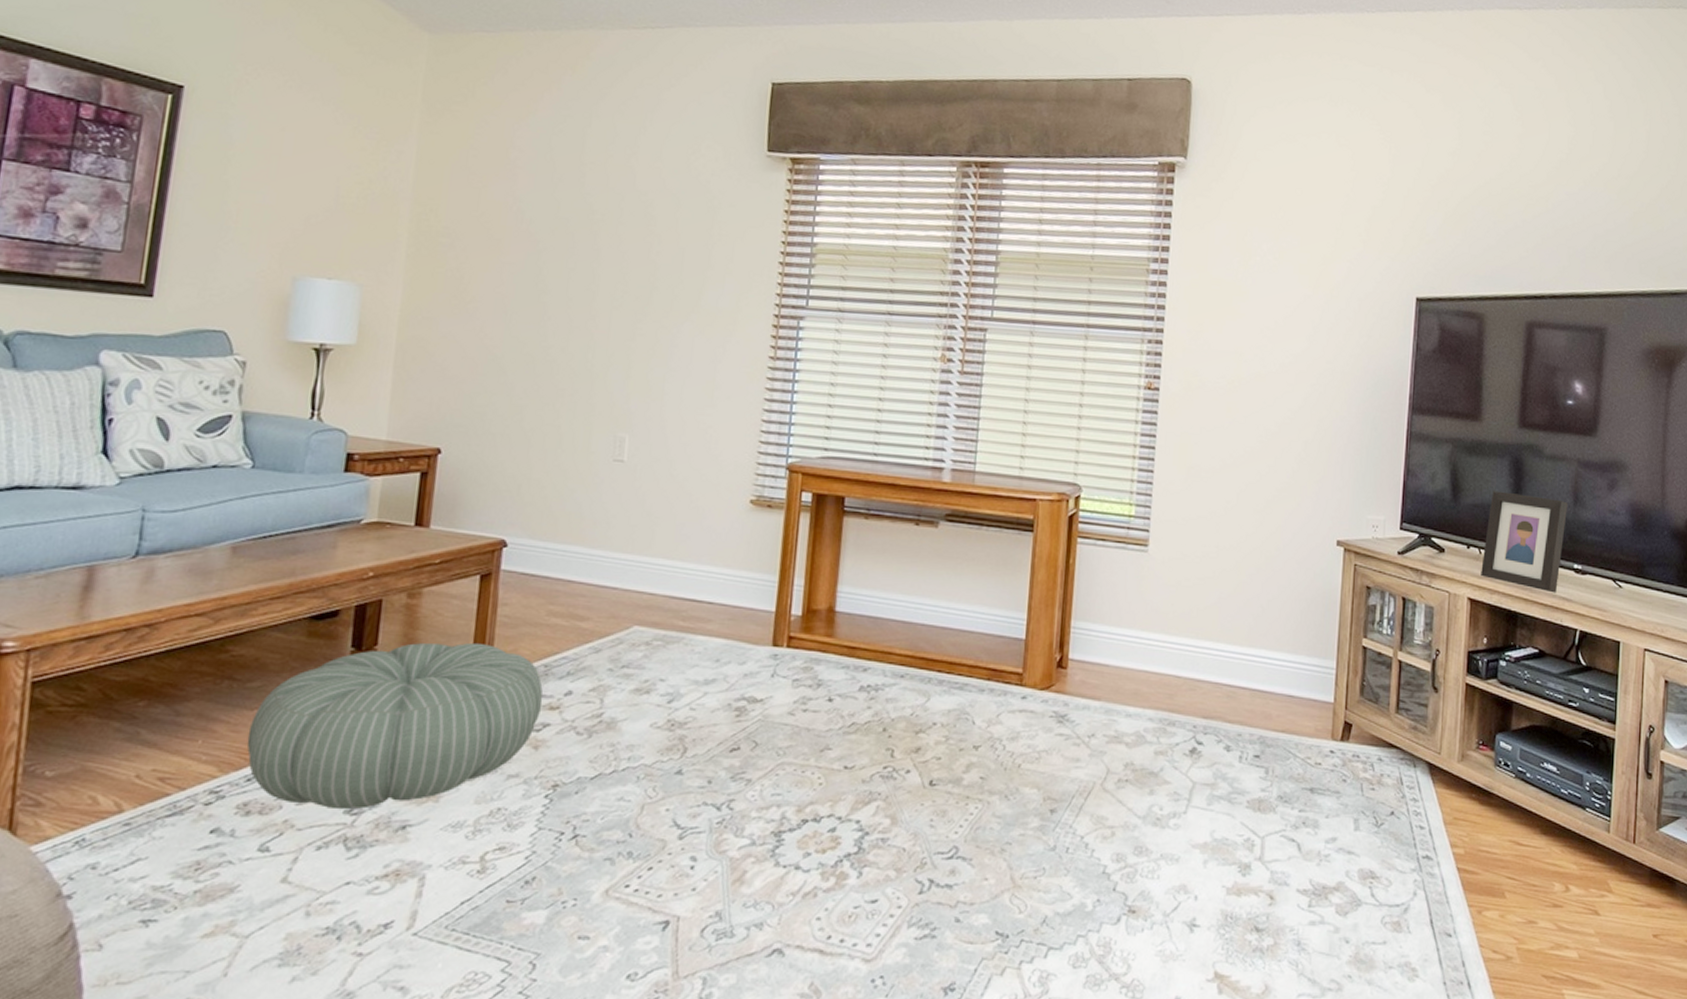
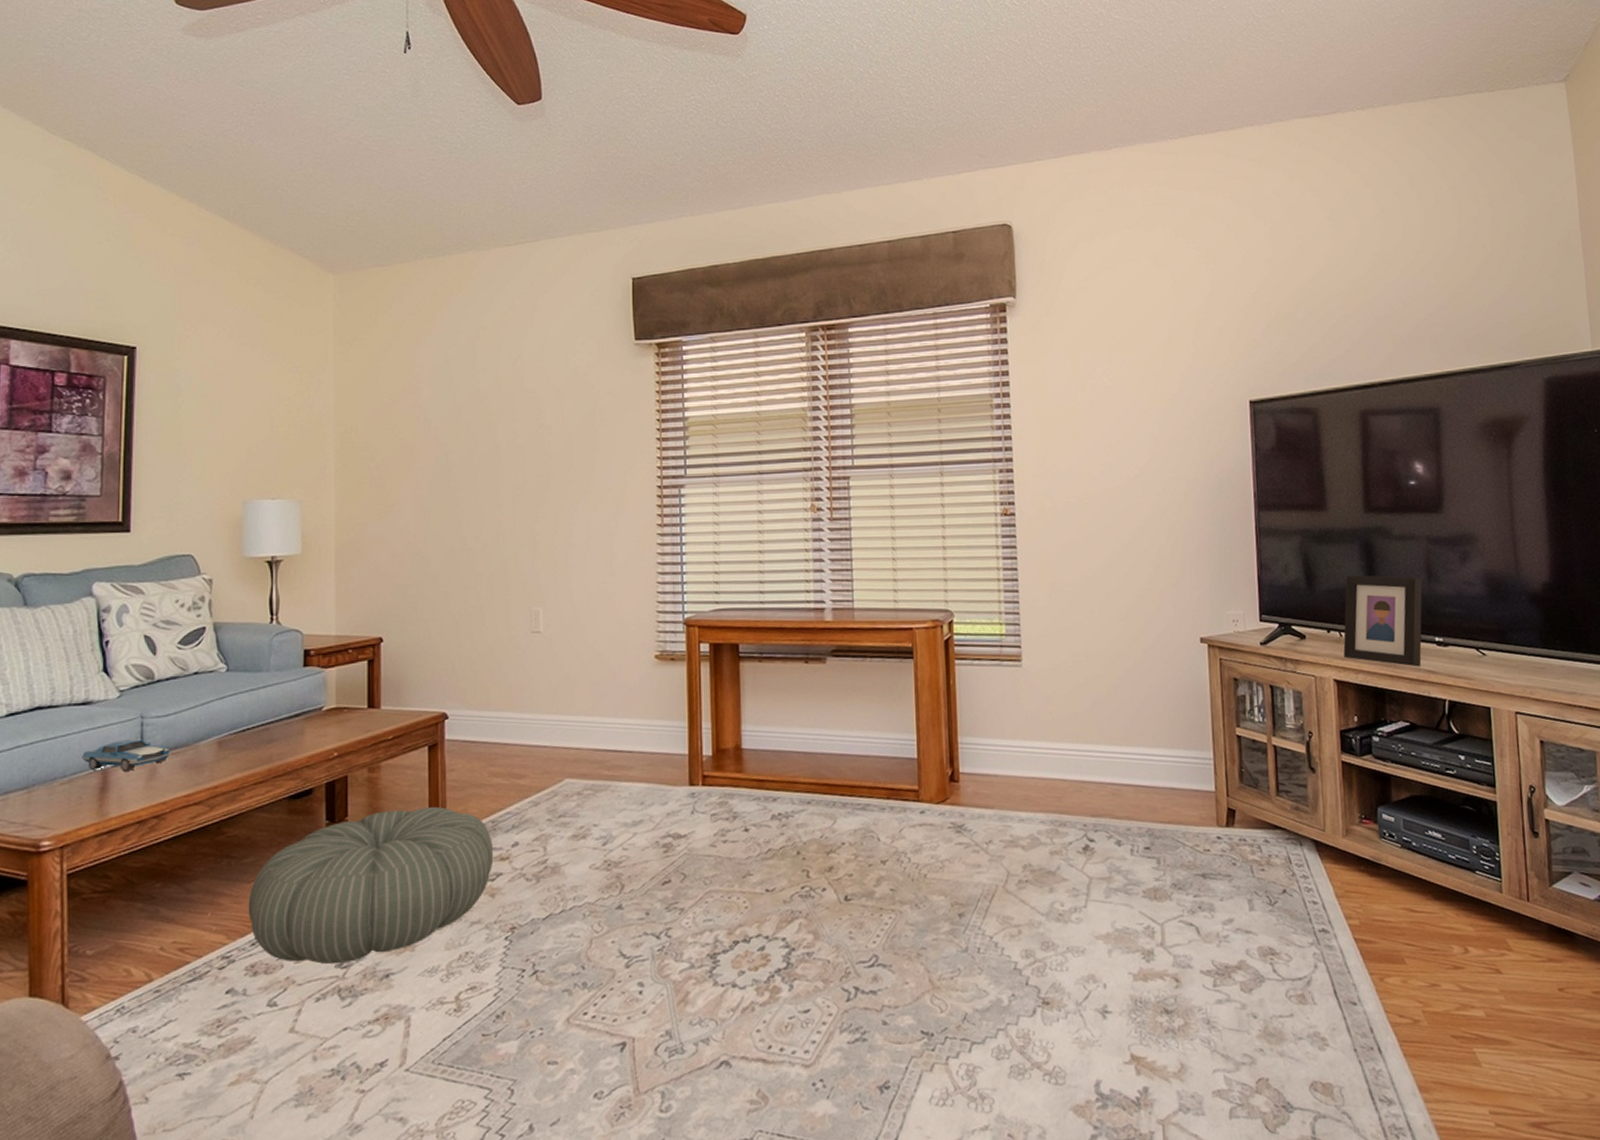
toy car: none [65,534,176,570] -> present [82,739,172,771]

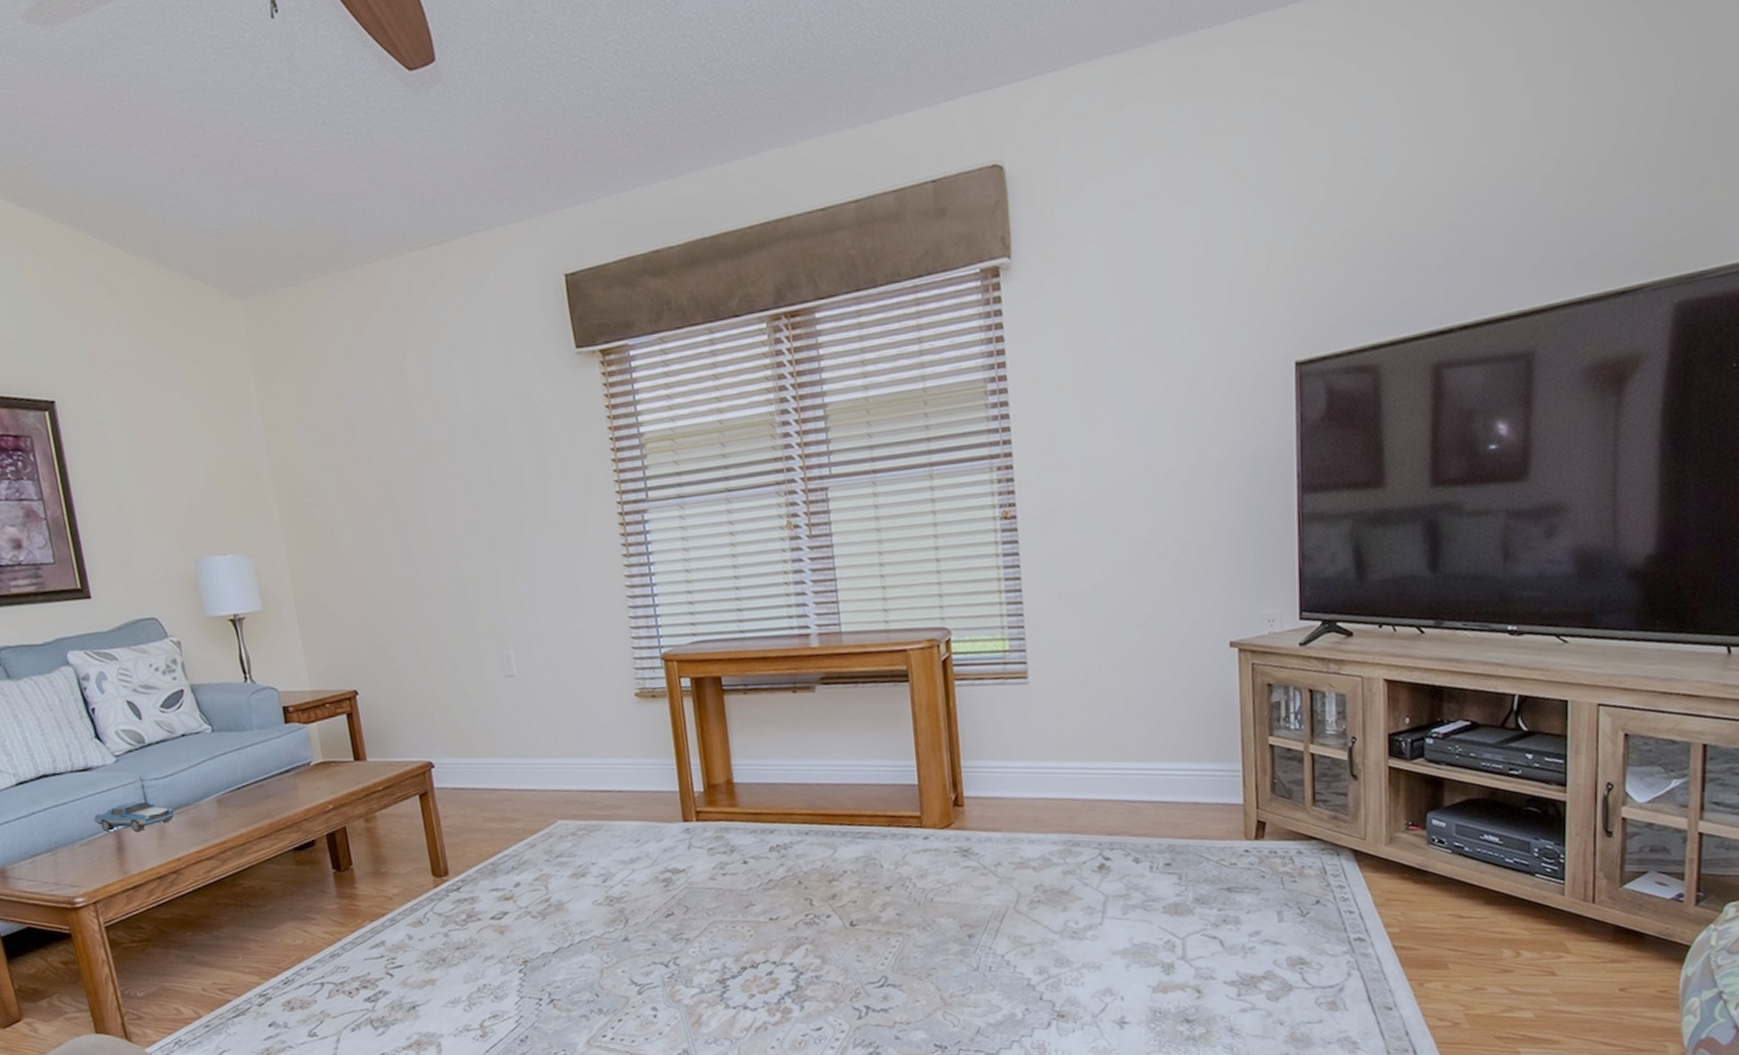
pouf: present [248,806,494,965] -> none [273,852,498,999]
picture frame: present [1343,575,1423,667] -> none [1397,558,1496,661]

